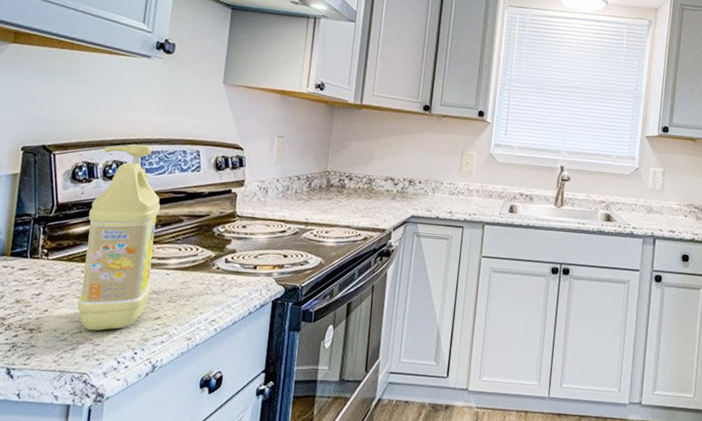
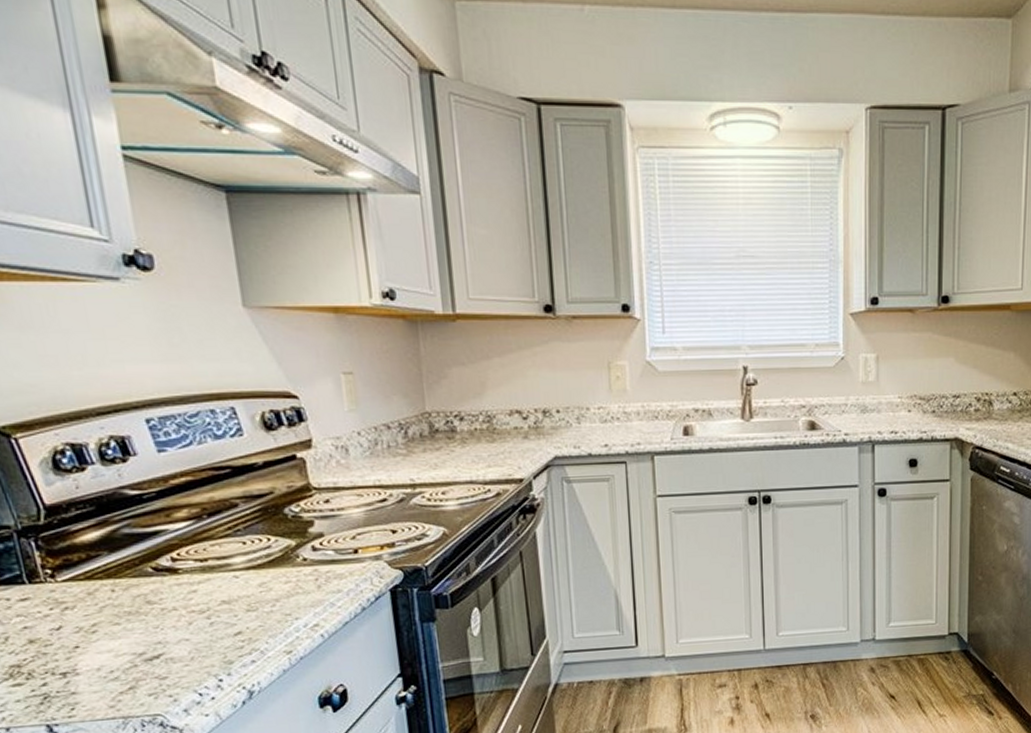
detergent: present [77,144,160,331] -> none [88,408,219,663]

